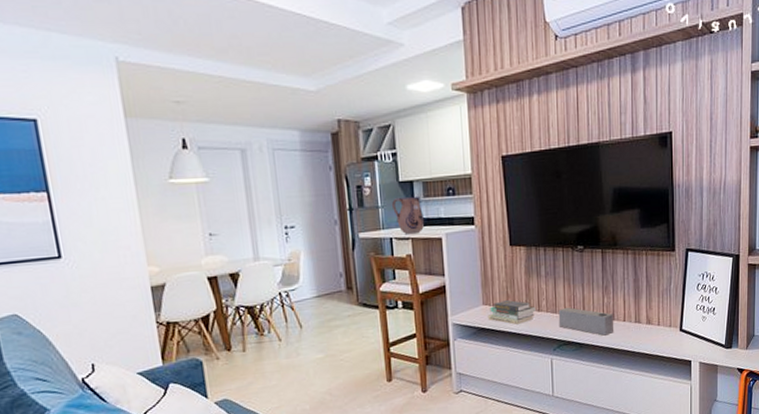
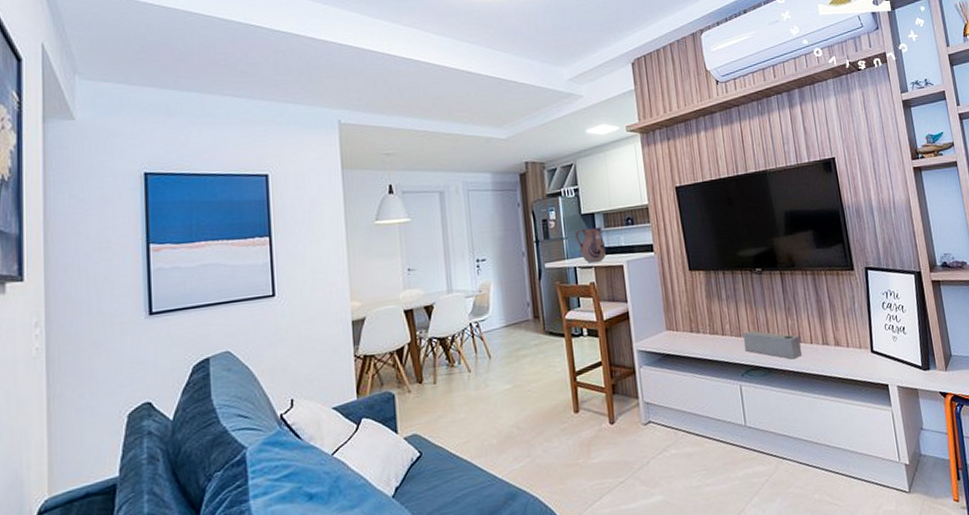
books: present [487,299,536,326] -> none [672,324,720,351]

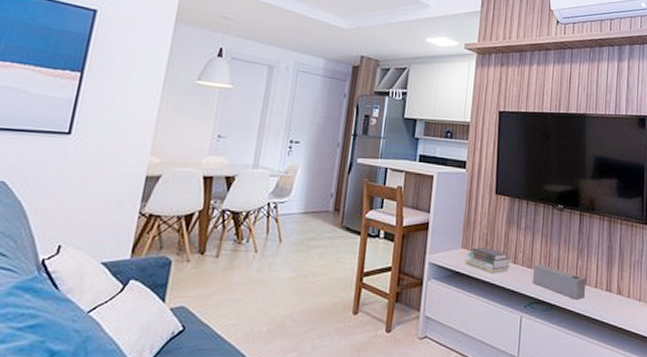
ceramic pitcher: present [575,227,607,264] -> none [393,131,421,169]
books: none [672,324,720,351] -> present [464,246,512,275]

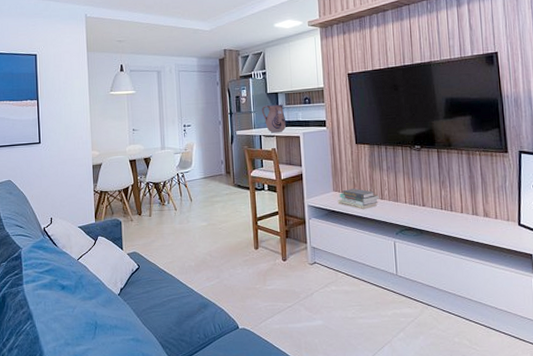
ceramic pitcher: none [393,131,421,169] -> present [262,104,287,133]
speaker: present [532,264,585,300] -> none [399,198,452,225]

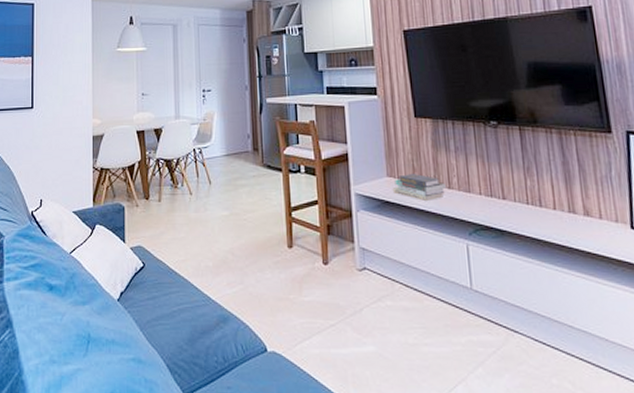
ceramic pitcher: present [262,104,287,133] -> none [298,66,328,102]

